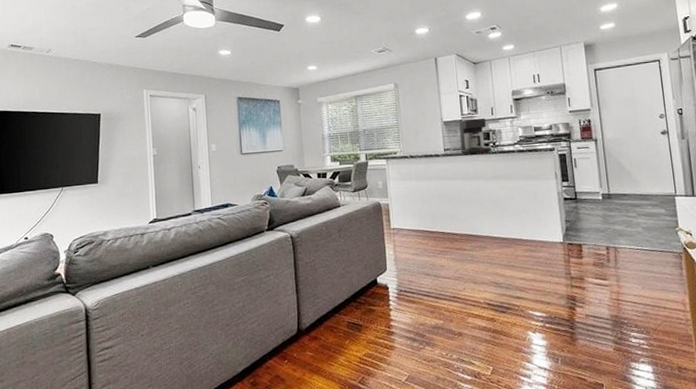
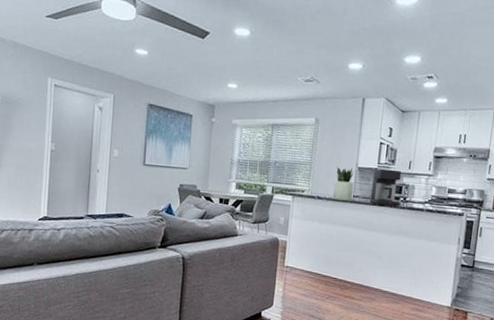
planter: none [423,124,446,157] -> present [331,167,355,202]

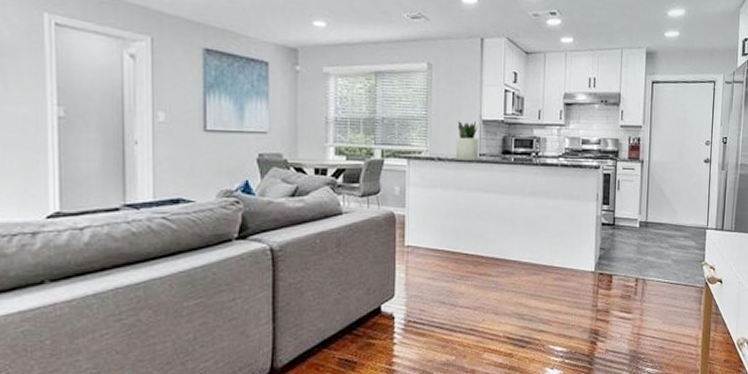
coffee maker: present [369,168,401,207] -> none [498,120,531,163]

